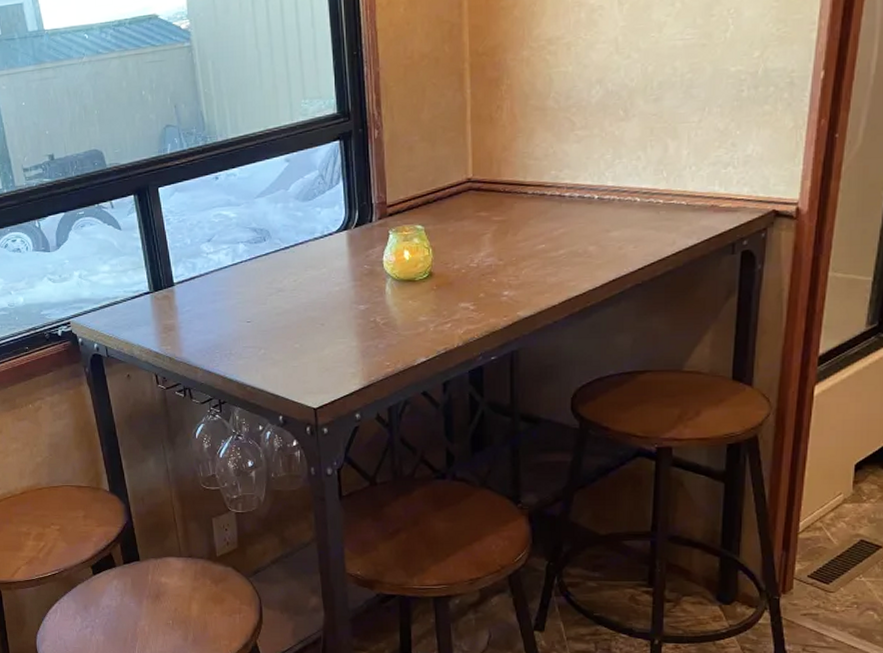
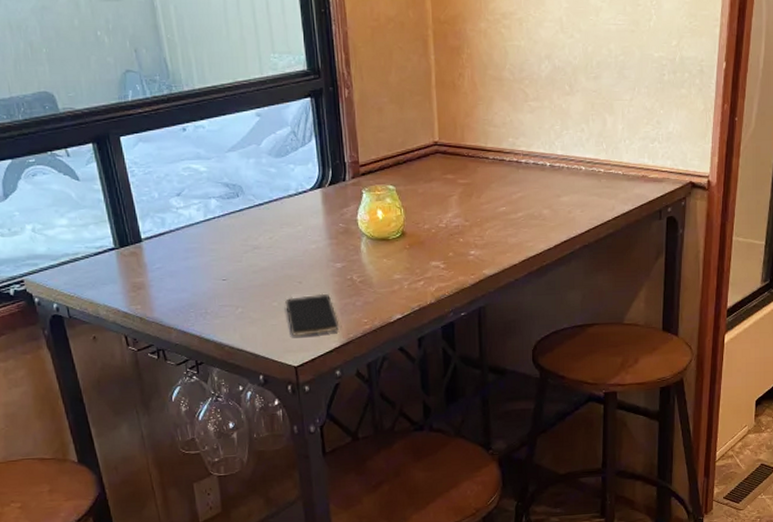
smartphone: none [307,335,361,378] -> present [285,293,340,336]

